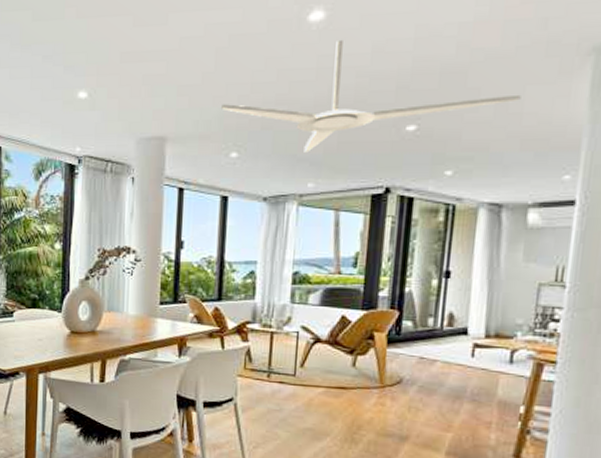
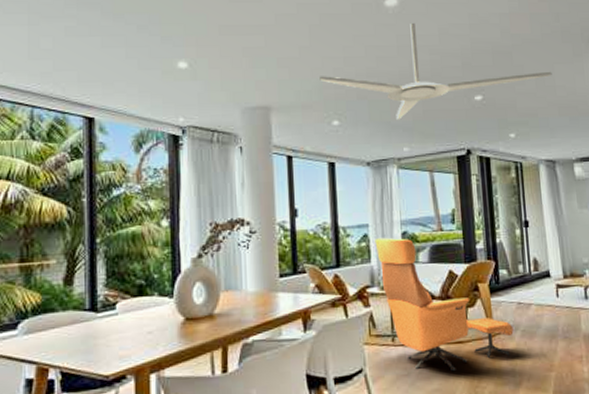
lounge chair: none [262,275,409,414] -> present [375,237,514,371]

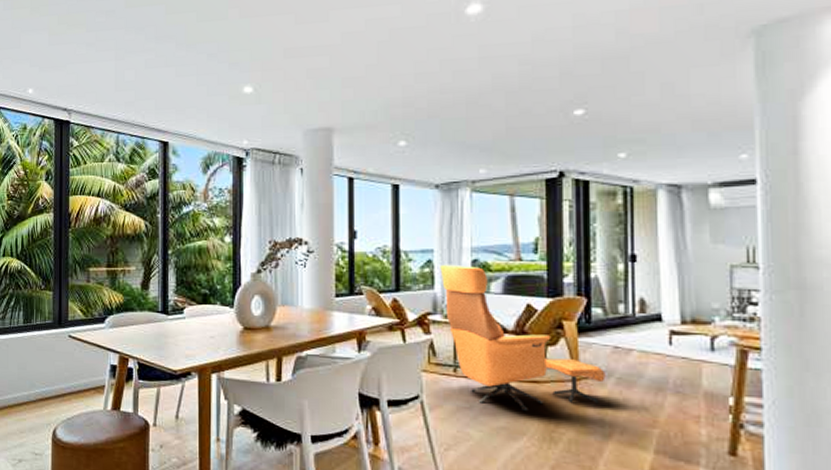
ceiling fan: present [319,22,552,120] -> none [387,30,686,139]

